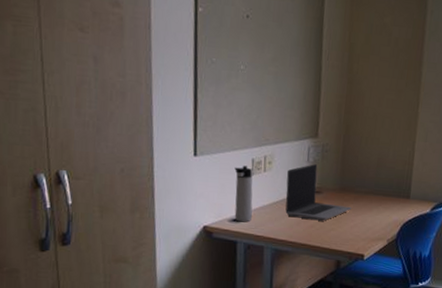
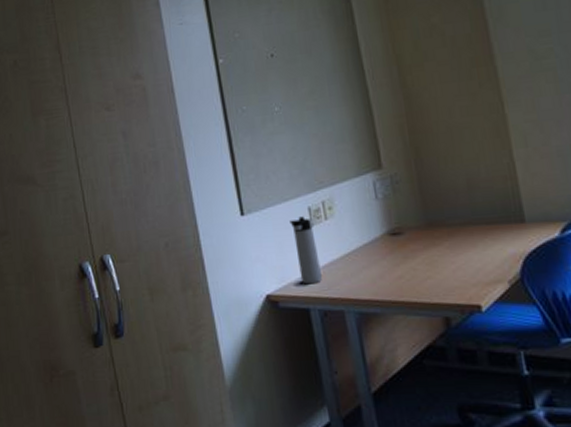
laptop computer: present [285,164,352,221] -> none [354,200,448,270]

